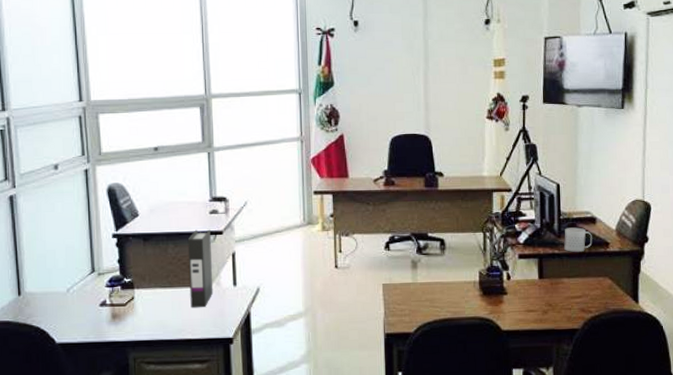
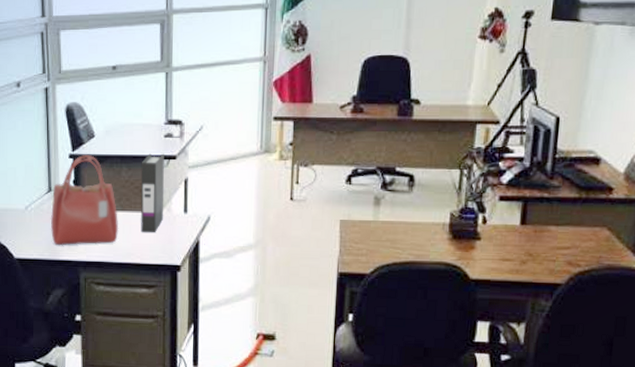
handbag: none [94,233,168,327] -> present [50,154,119,246]
mug: present [564,227,593,253] -> none [556,168,593,198]

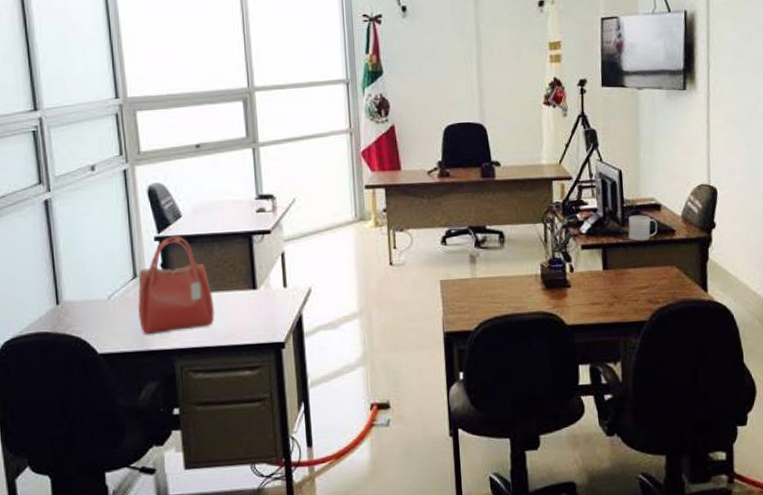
binder: present [140,153,164,232] -> none [234,229,263,311]
mug: none [556,168,593,198] -> present [628,215,658,242]

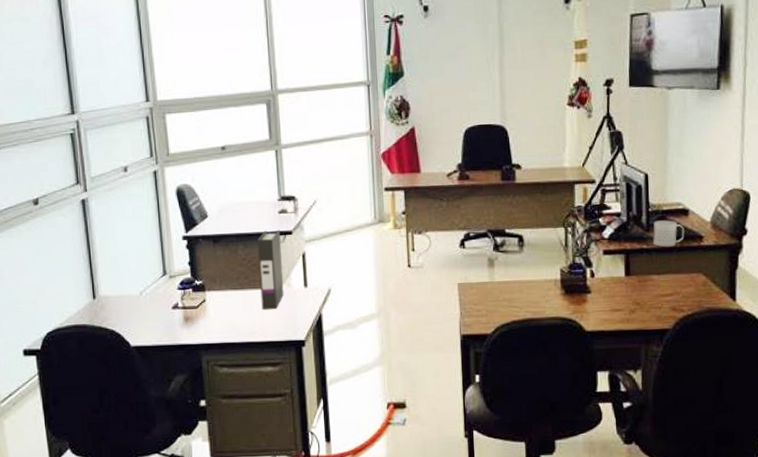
handbag: present [137,235,215,335] -> none [167,235,239,330]
binder: none [234,229,263,311] -> present [257,229,284,309]

